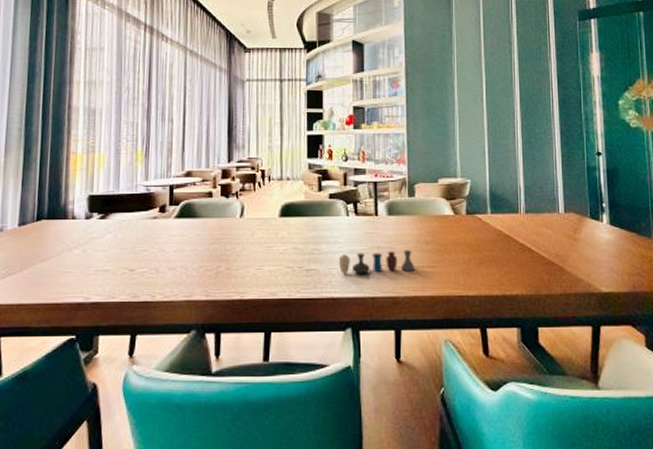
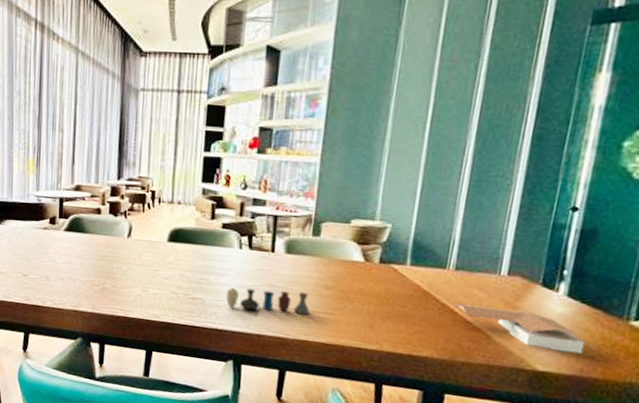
book: none [530,242,631,273] -> present [453,303,585,354]

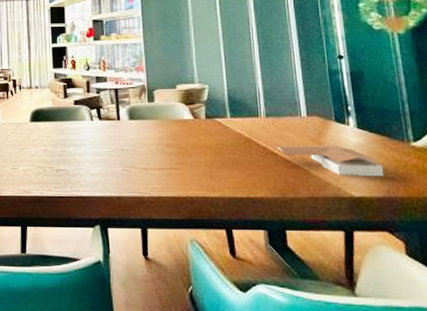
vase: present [225,287,310,315] -> none [85,152,158,175]

